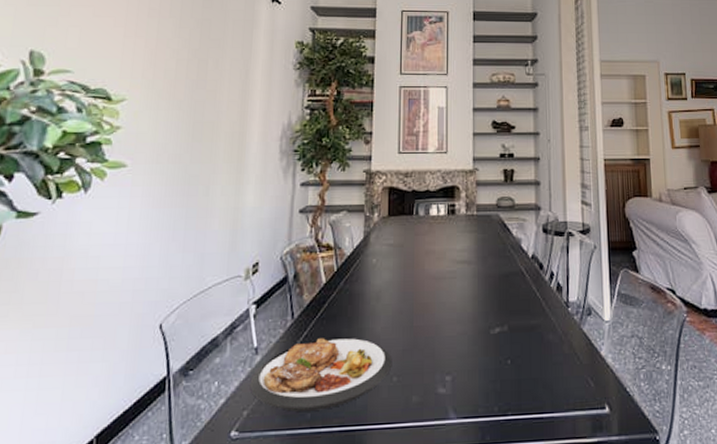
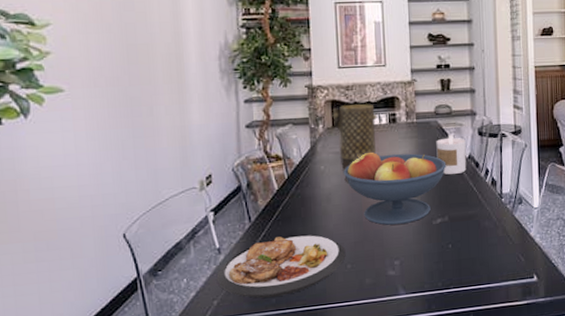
vase: none [389,193,436,279] -> present [332,104,378,183]
fruit bowl: none [395,245,508,332] -> present [343,151,447,225]
candle: none [497,231,530,277] -> present [436,135,467,175]

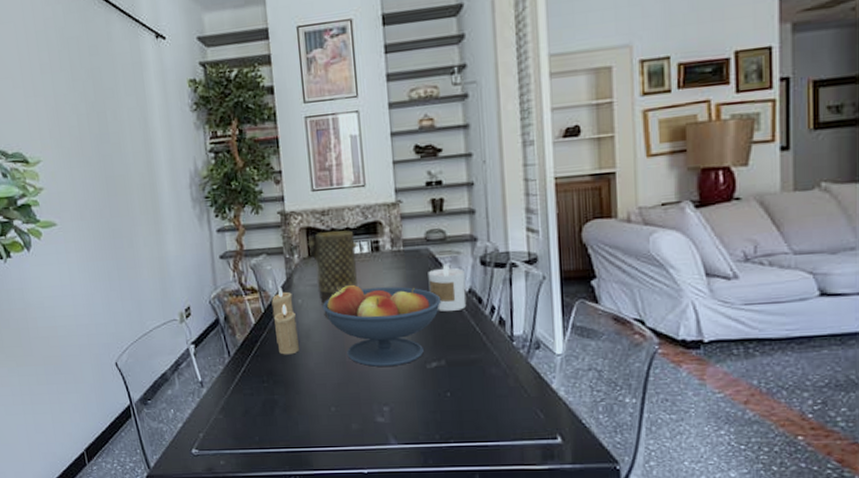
plate: present [216,234,346,299] -> none [201,372,329,435]
candle: none [295,155,320,218] -> present [271,287,299,355]

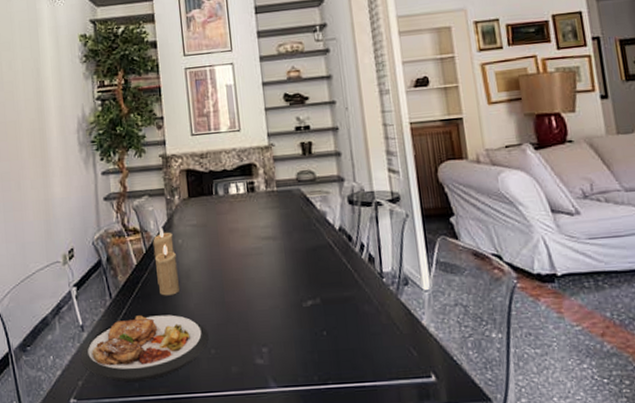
plate: none [201,372,329,435] -> present [80,314,209,382]
vase: present [307,230,358,318] -> none [187,172,235,258]
fruit bowl: present [322,284,442,367] -> none [201,224,314,306]
candle: present [428,265,467,312] -> none [300,204,338,250]

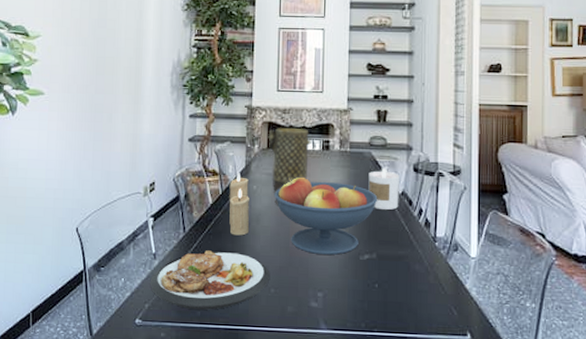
vase: none [187,172,235,258] -> present [268,128,311,205]
fruit bowl: none [201,224,314,306] -> present [274,176,378,255]
candle: none [300,204,338,250] -> present [368,168,400,211]

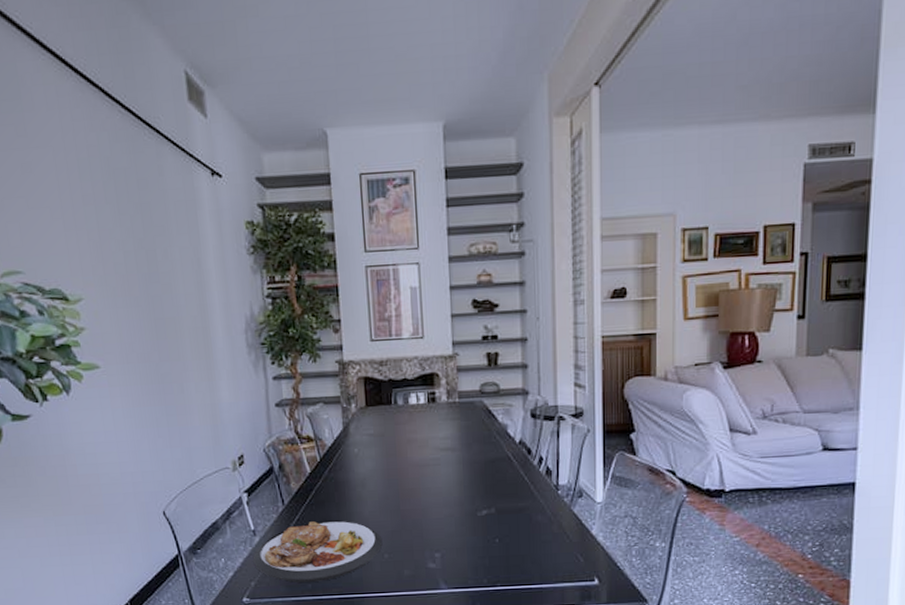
candle: present [229,173,249,236] -> none [327,437,354,504]
vase: present [268,128,311,205] -> none [365,381,415,467]
fruit bowl: present [274,176,378,255] -> none [378,434,493,515]
candle: present [368,168,400,211] -> none [481,417,517,462]

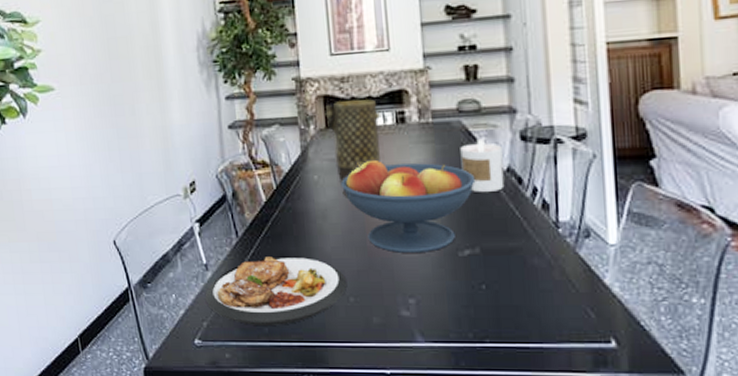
vase: none [365,381,415,467] -> present [325,99,381,197]
fruit bowl: none [378,434,493,515] -> present [340,159,476,253]
candle: none [481,417,517,462] -> present [460,139,505,193]

